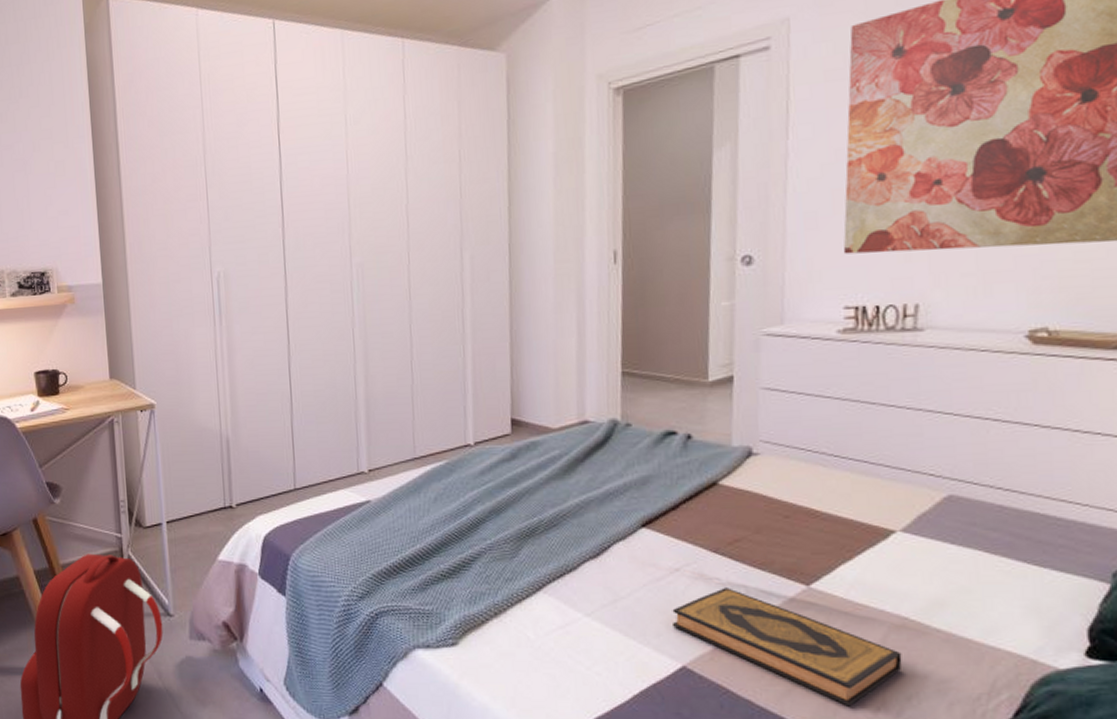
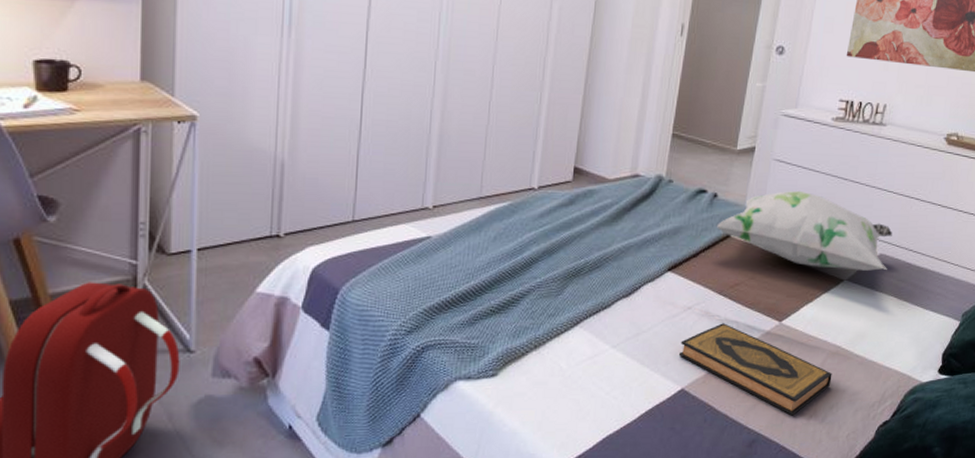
decorative pillow: none [696,422,964,518] -> present [716,190,893,271]

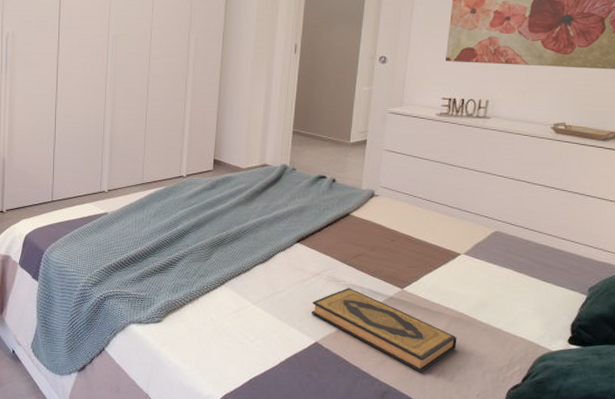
decorative pillow: present [716,190,893,271] -> none [336,175,506,246]

